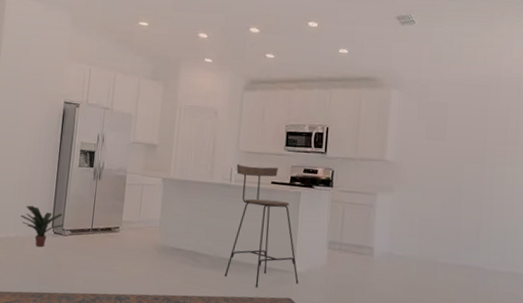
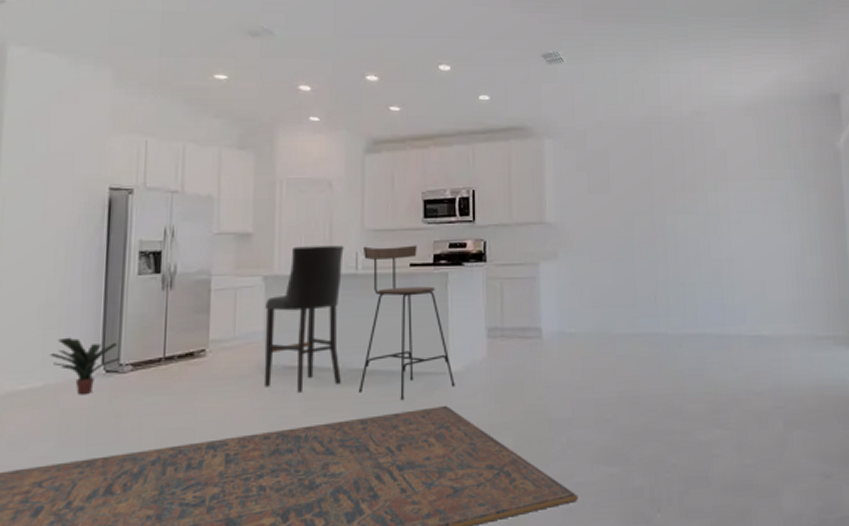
bar stool: none [157,158,223,269] -> present [263,245,344,392]

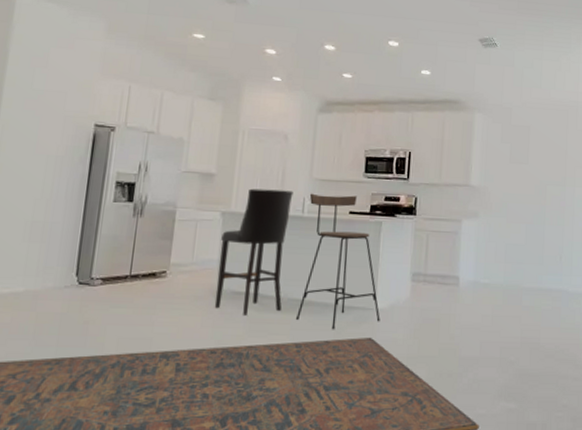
potted plant: present [49,337,119,394] -> none [31,251,92,301]

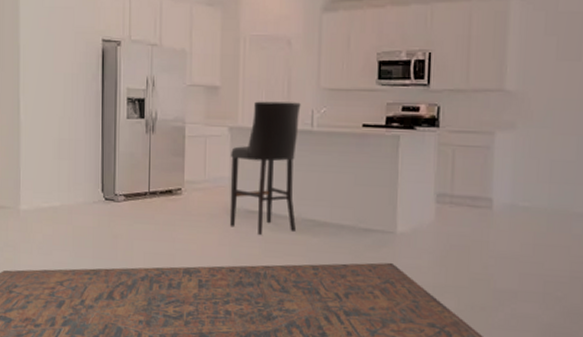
bar stool: present [295,193,380,330] -> none [311,104,402,254]

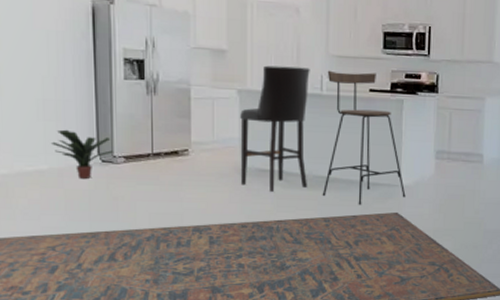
potted plant: none [63,167,115,216] -> present [50,129,113,178]
bar stool: none [311,104,402,254] -> present [322,70,406,206]

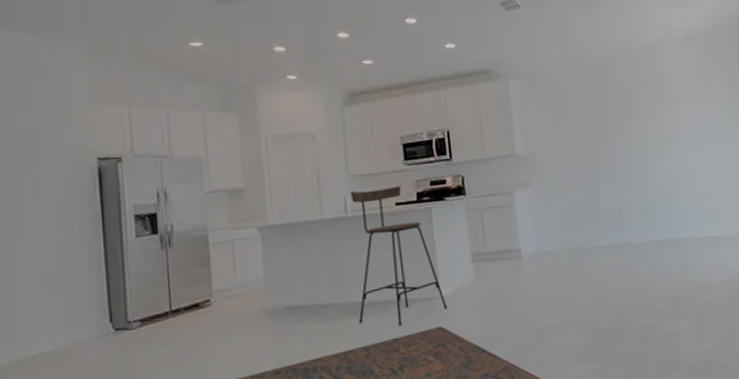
potted plant: present [50,129,113,178] -> none [56,301,127,353]
bar stool: present [240,65,310,192] -> none [263,192,342,329]

